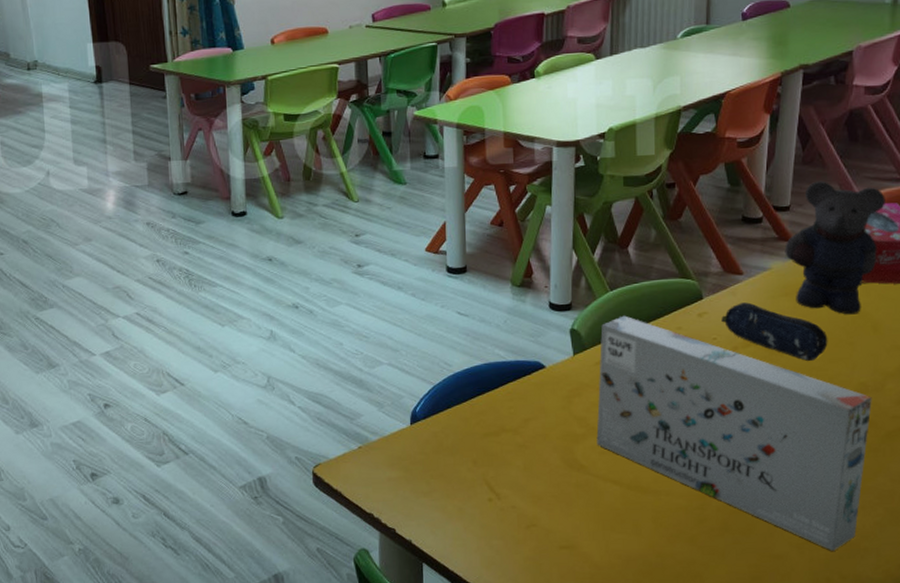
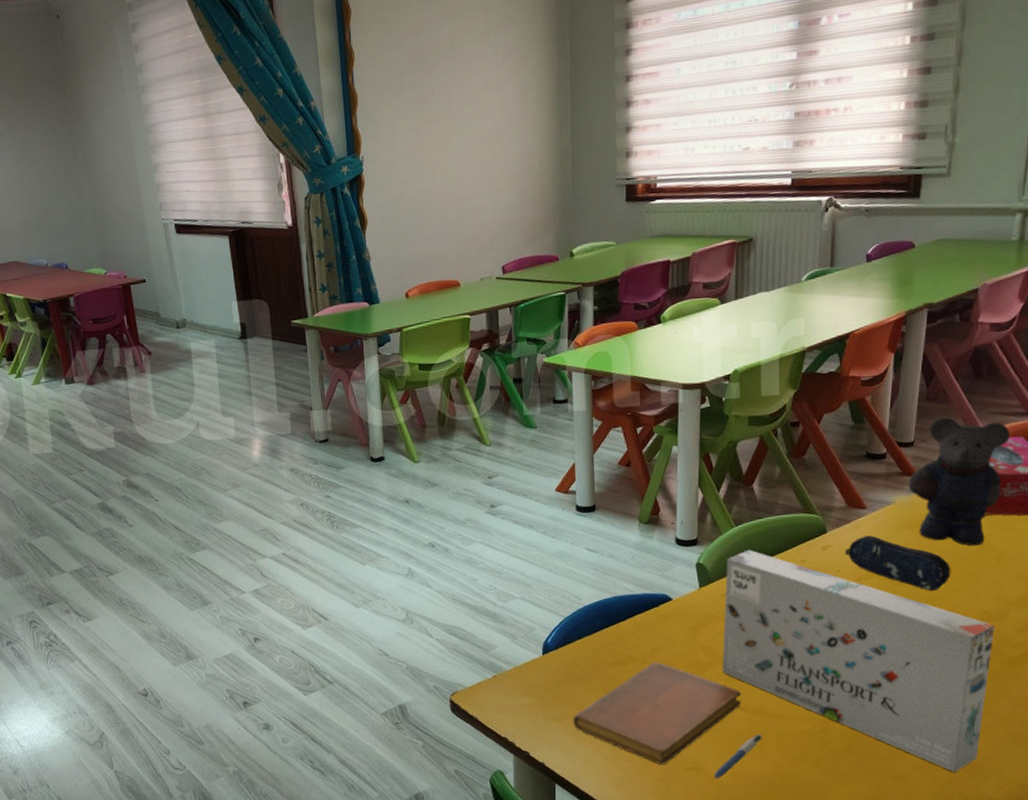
notebook: none [442,432,617,543] -> present [573,661,742,765]
pen: none [588,510,637,557] -> present [714,734,762,778]

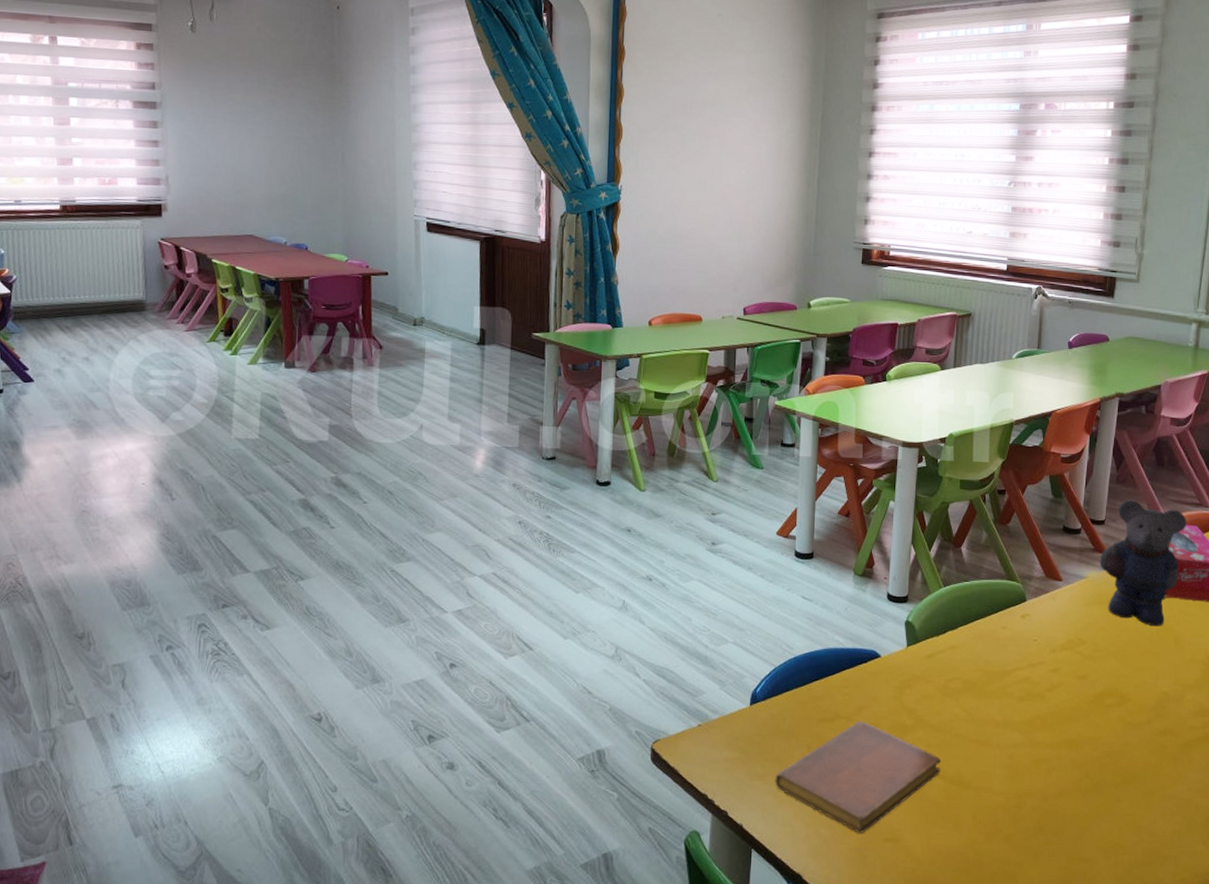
pen: present [714,734,762,778] -> none [910,806,959,851]
toy set box: present [722,549,995,772] -> none [924,611,1173,857]
pencil case: present [845,535,951,591] -> none [1042,607,1135,668]

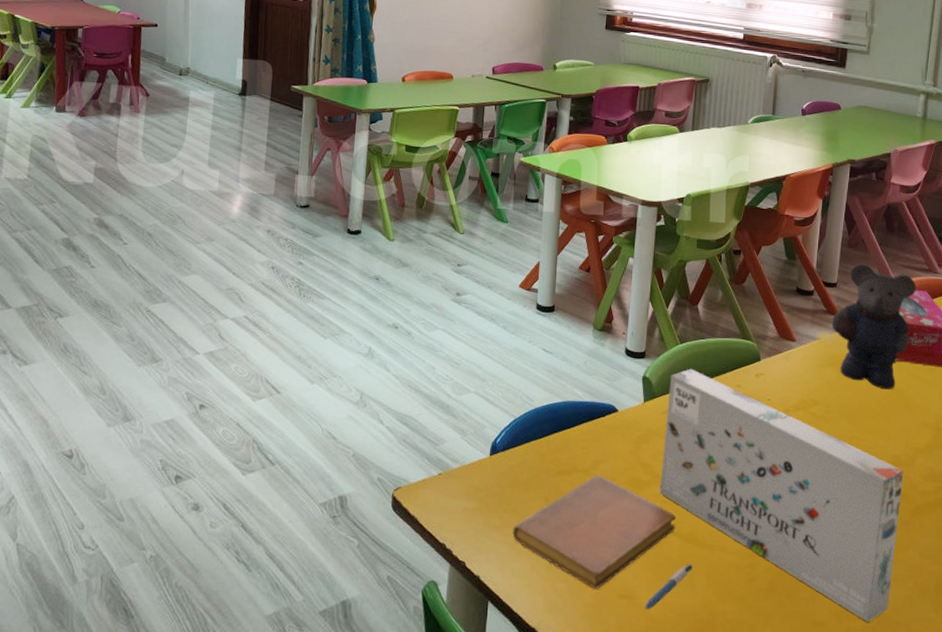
pen: none [910,806,959,851] -> present [645,564,693,609]
toy set box: none [924,611,1173,857] -> present [659,368,904,622]

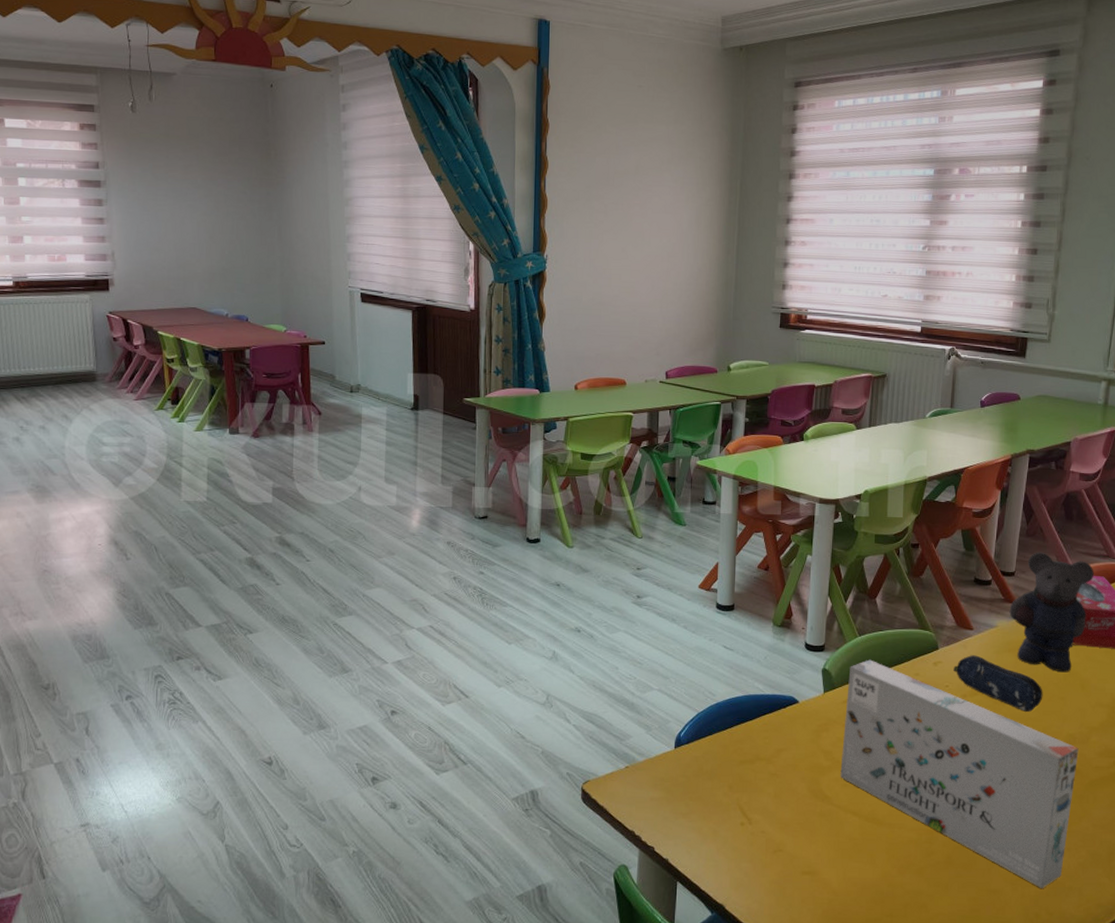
notebook: present [512,474,676,589] -> none [698,762,857,867]
pen: present [645,564,693,609] -> none [827,841,873,884]
pencil case: none [776,368,867,430] -> present [953,655,1043,712]

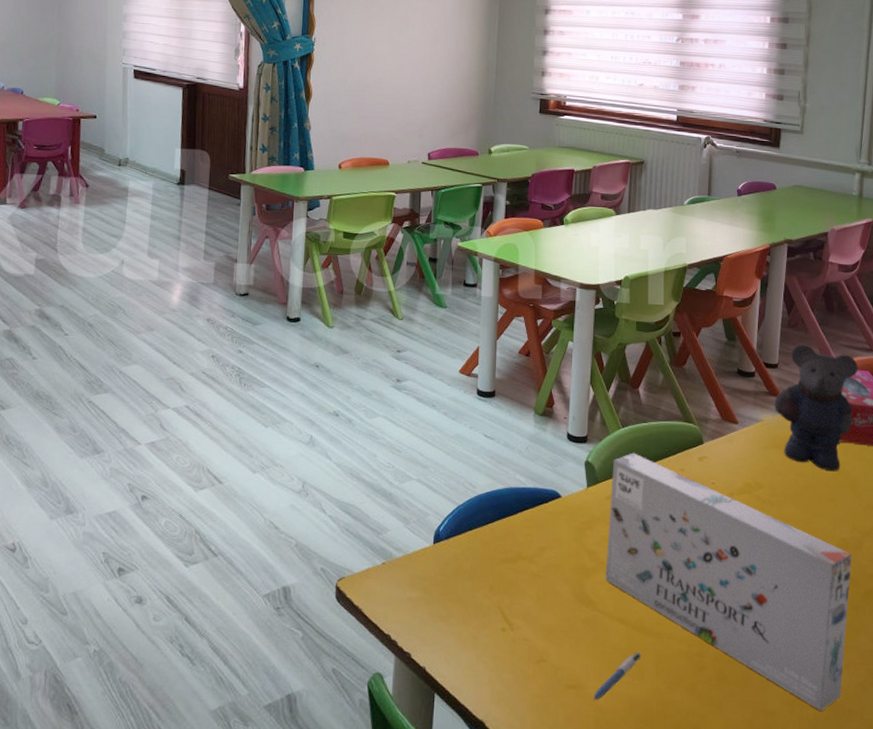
pen: none [827,841,873,884] -> present [593,652,641,700]
pencil case: present [953,655,1043,712] -> none [719,450,813,513]

